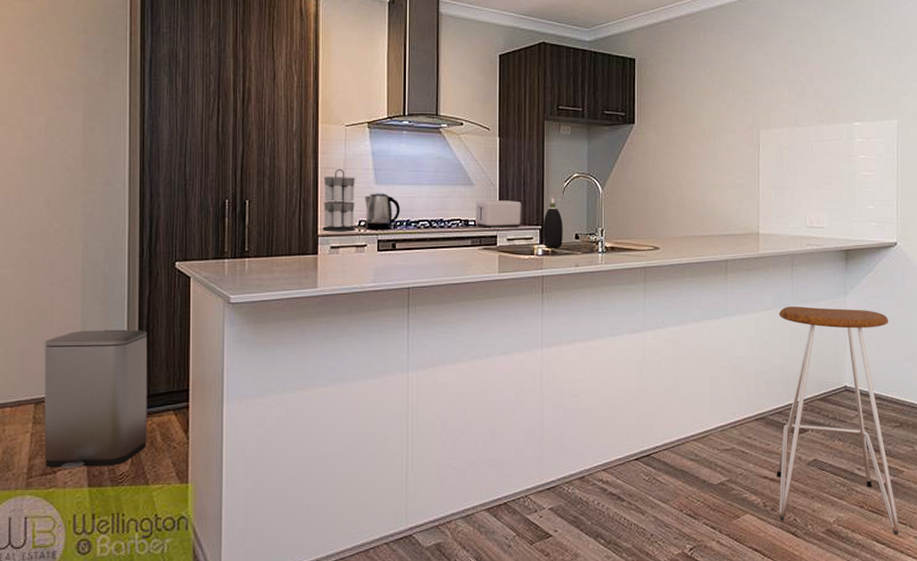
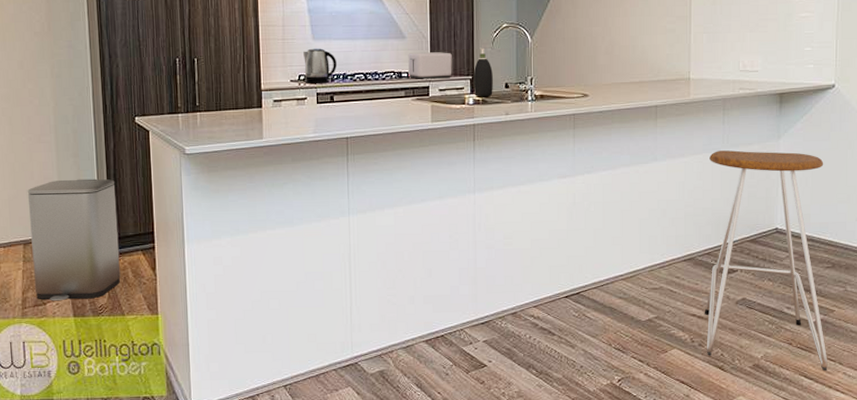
spice rack: present [322,168,355,232] -> none [264,26,295,87]

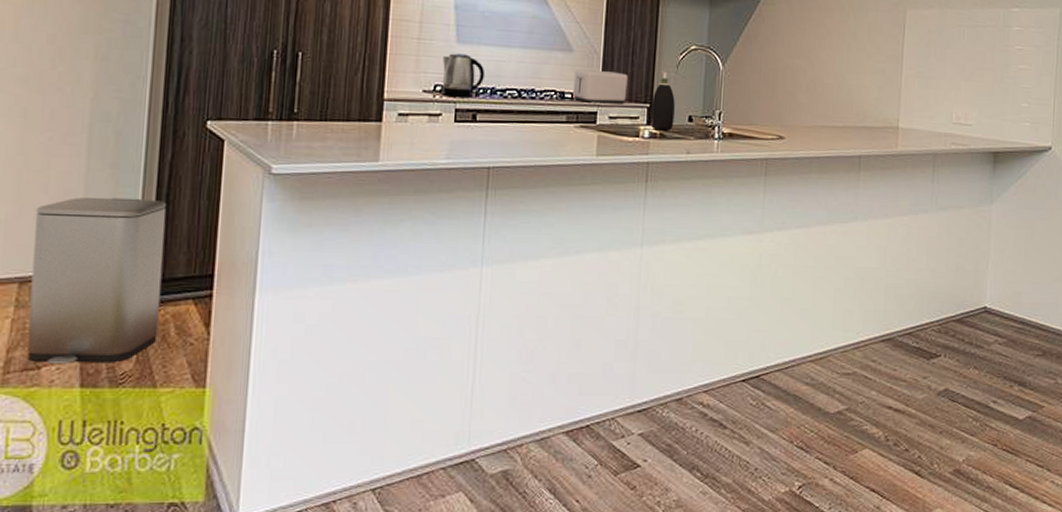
bar stool: present [704,150,828,371] -> none [901,213,1038,479]

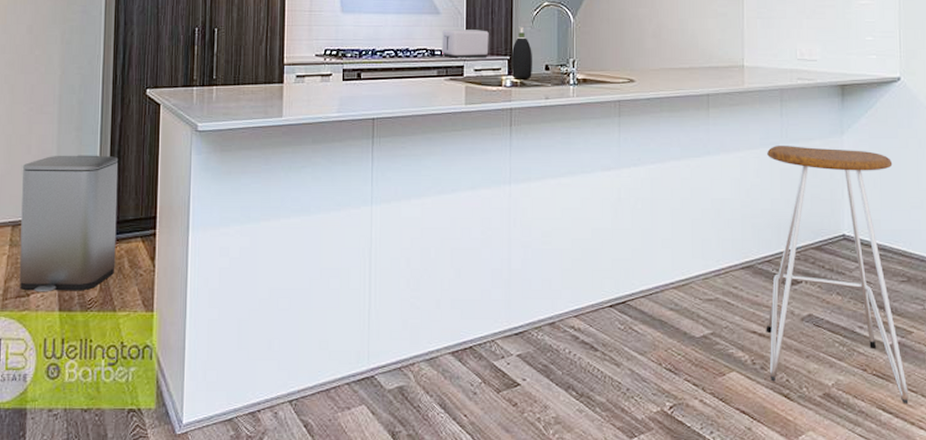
kettle: present [441,53,486,99] -> none [330,21,367,60]
bar stool: none [901,213,1038,479] -> present [766,146,909,404]

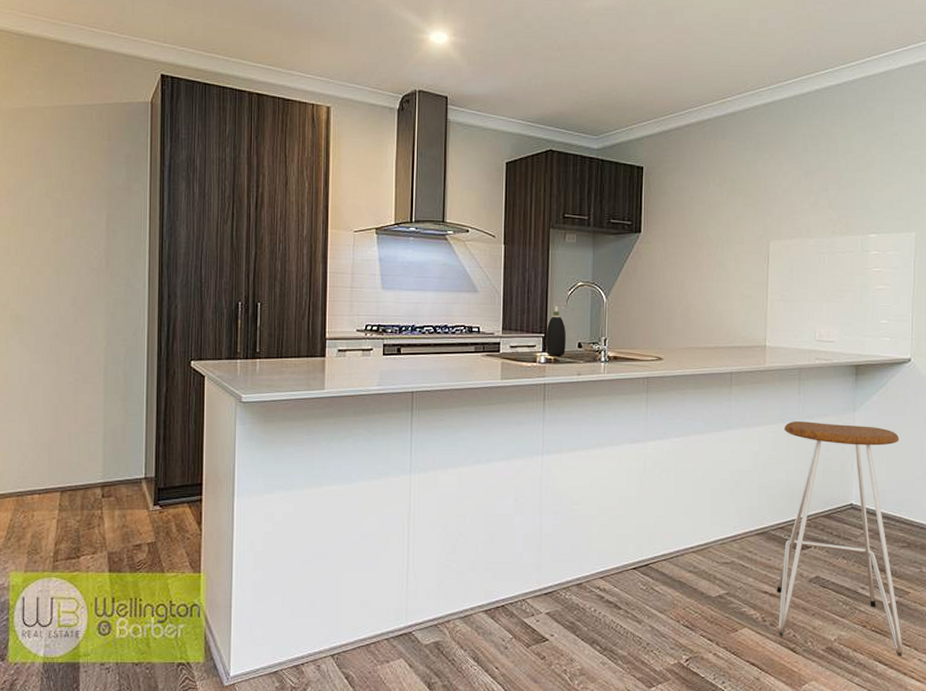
pedal bin: present [19,155,119,292] -> none [69,424,165,554]
toaster: present [442,30,489,58] -> none [479,307,525,335]

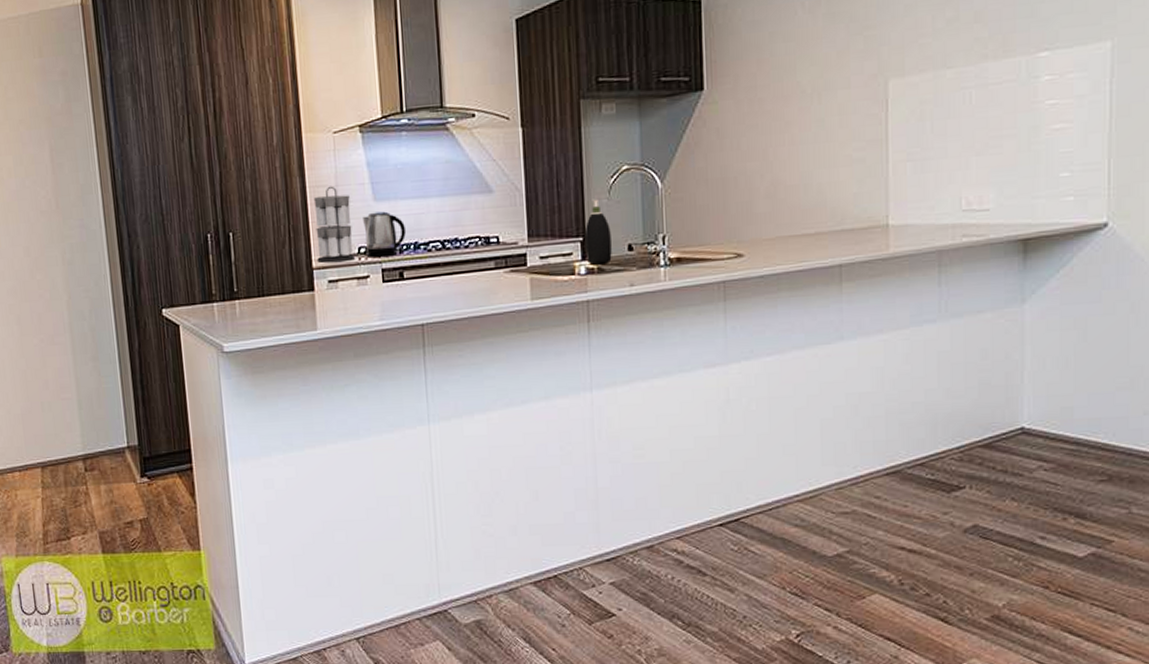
spice rack: none [330,273,363,336] -> present [313,186,355,264]
kettle: none [371,298,407,335] -> present [363,211,407,259]
bar stool: present [776,421,903,657] -> none [917,321,1104,626]

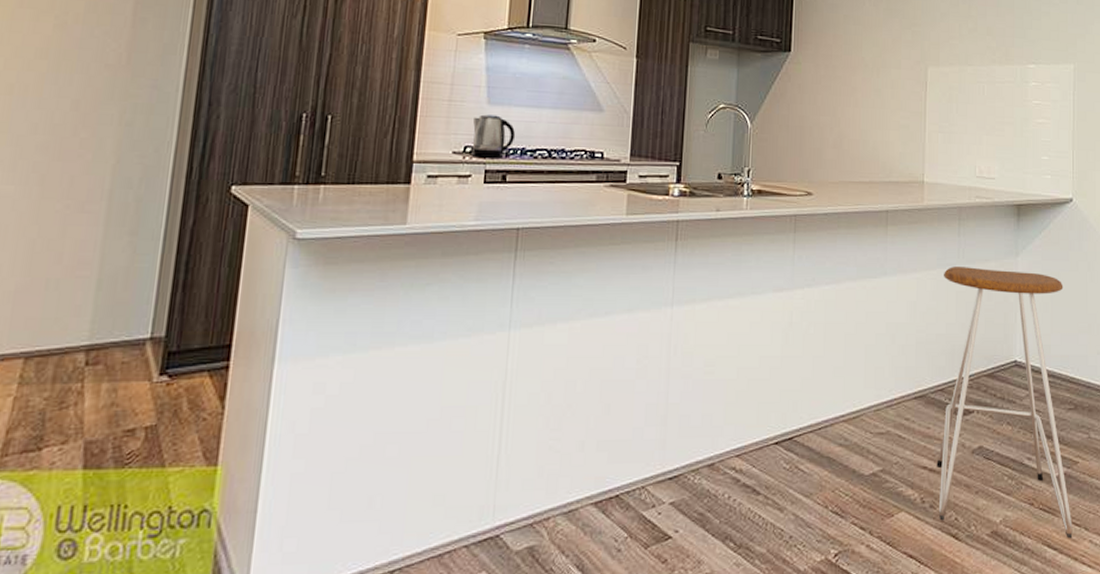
spice rack: present [313,186,355,264] -> none [419,83,464,159]
soap dispenser: present [584,199,612,265] -> none [680,129,704,189]
bar stool: none [917,321,1104,626] -> present [936,267,1073,539]

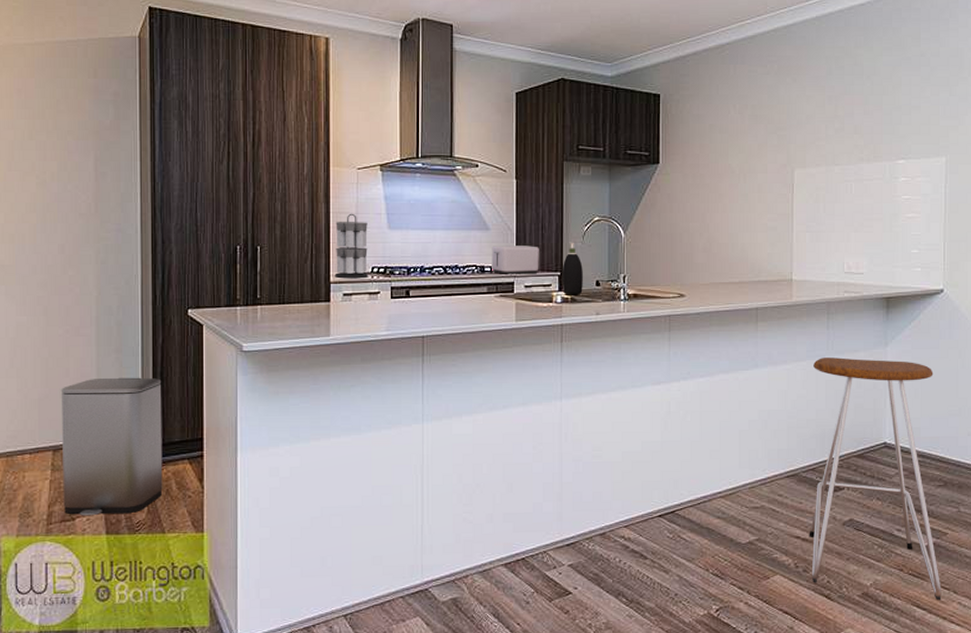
pedal bin: none [27,266,186,445] -> present [60,377,163,516]
spice rack: none [419,83,464,159] -> present [335,213,368,279]
kettle: present [471,114,516,160] -> none [378,238,415,277]
toaster: none [603,129,658,163] -> present [492,246,539,274]
soap dispenser: none [680,129,704,189] -> present [562,242,583,295]

